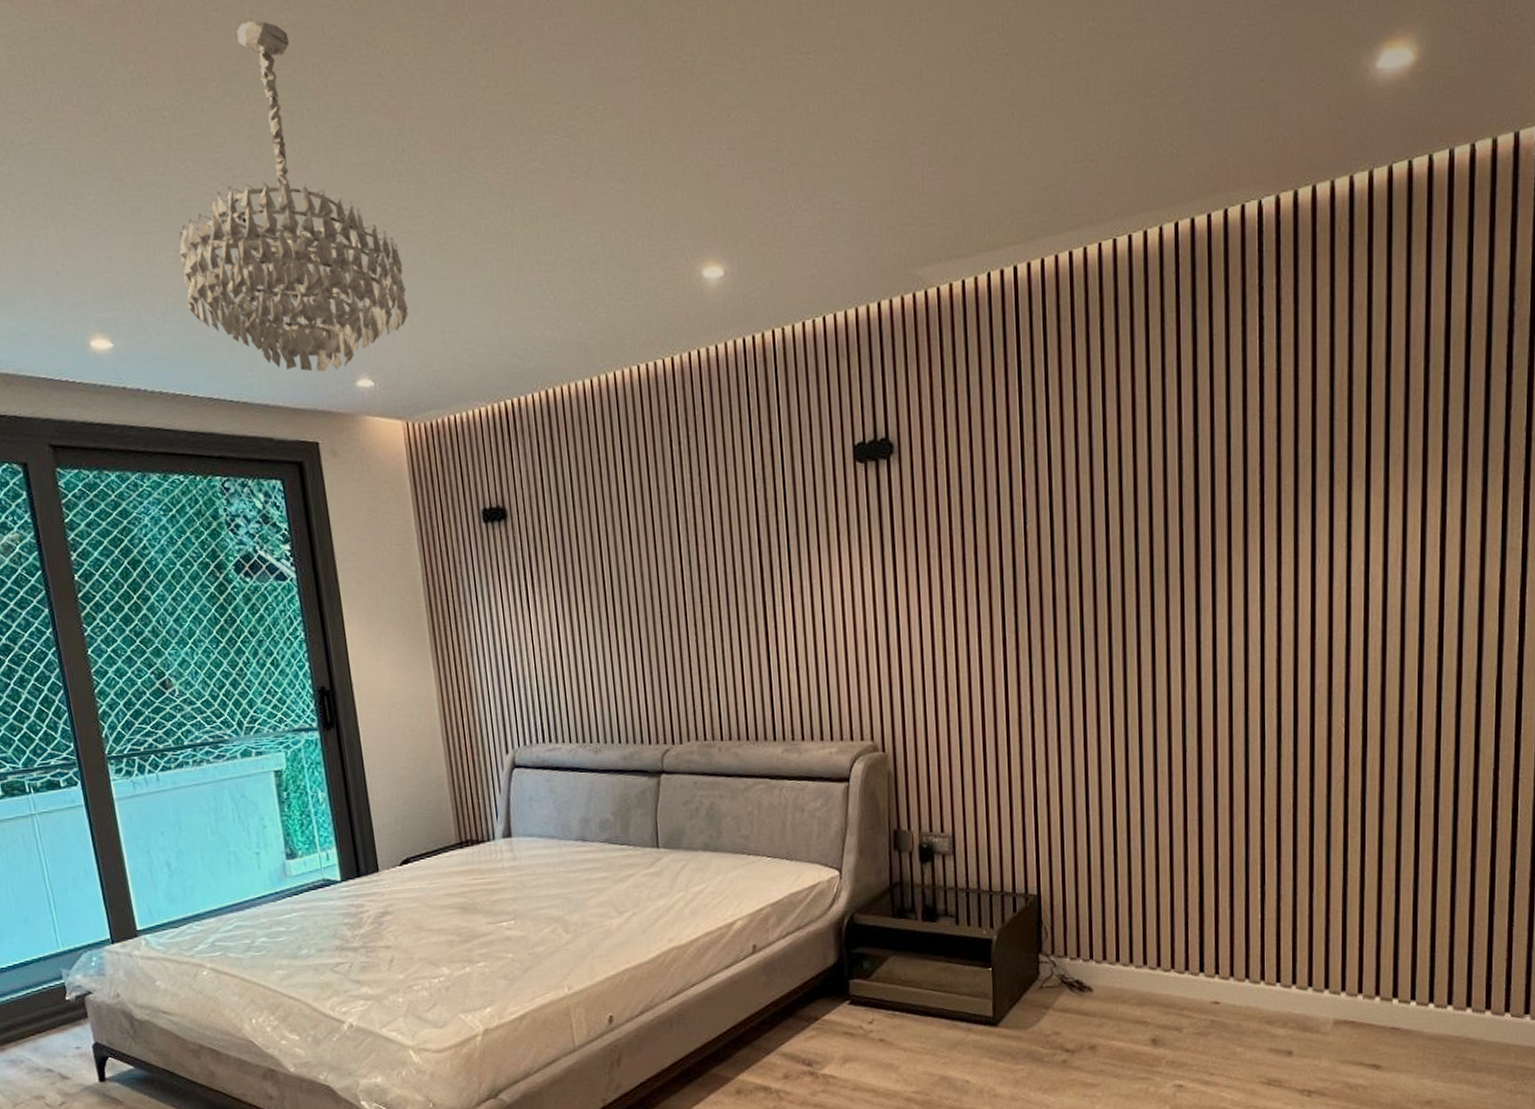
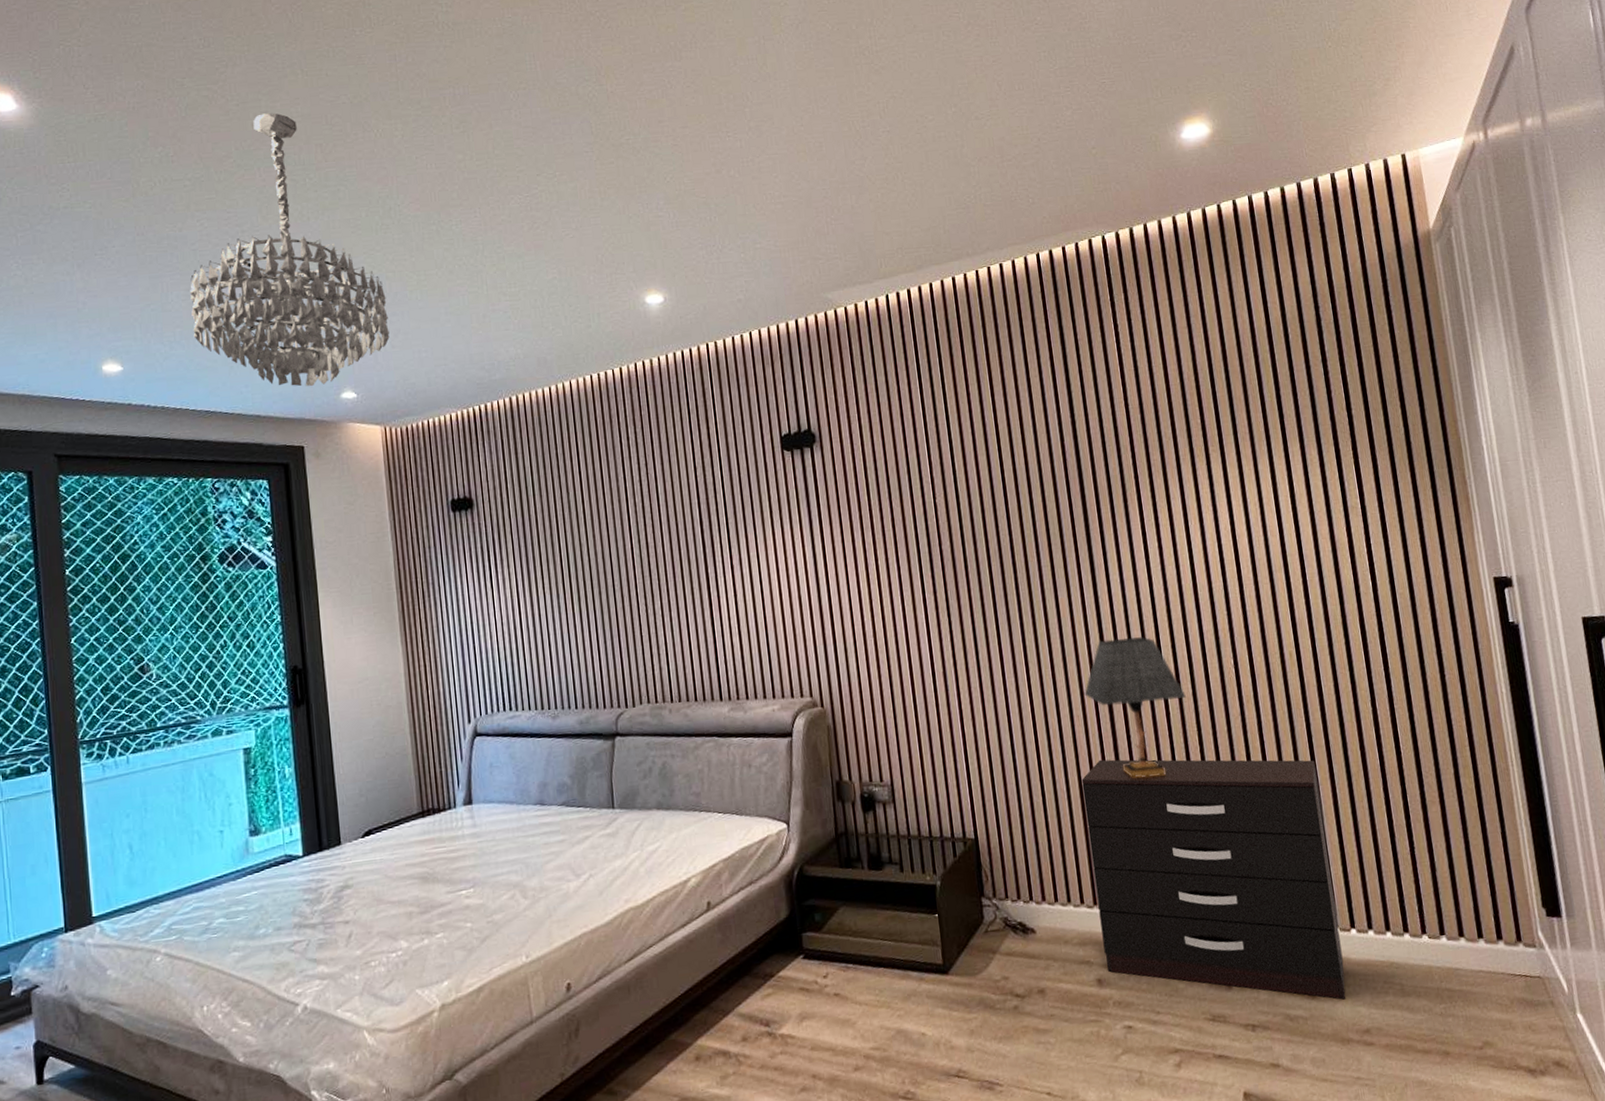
dresser: none [1159,819,1419,1072] -> present [1081,759,1346,1000]
table lamp: none [1173,689,1286,840] -> present [1084,637,1186,778]

